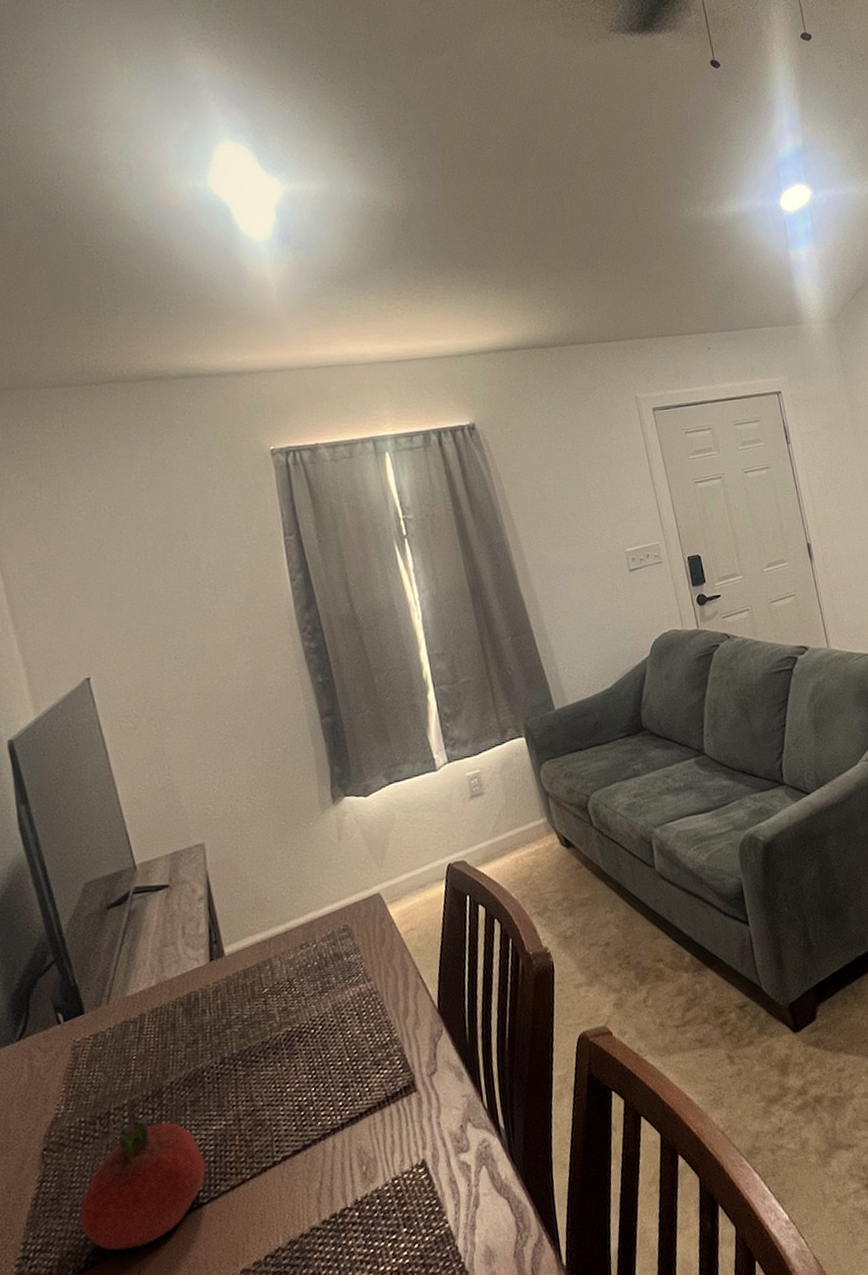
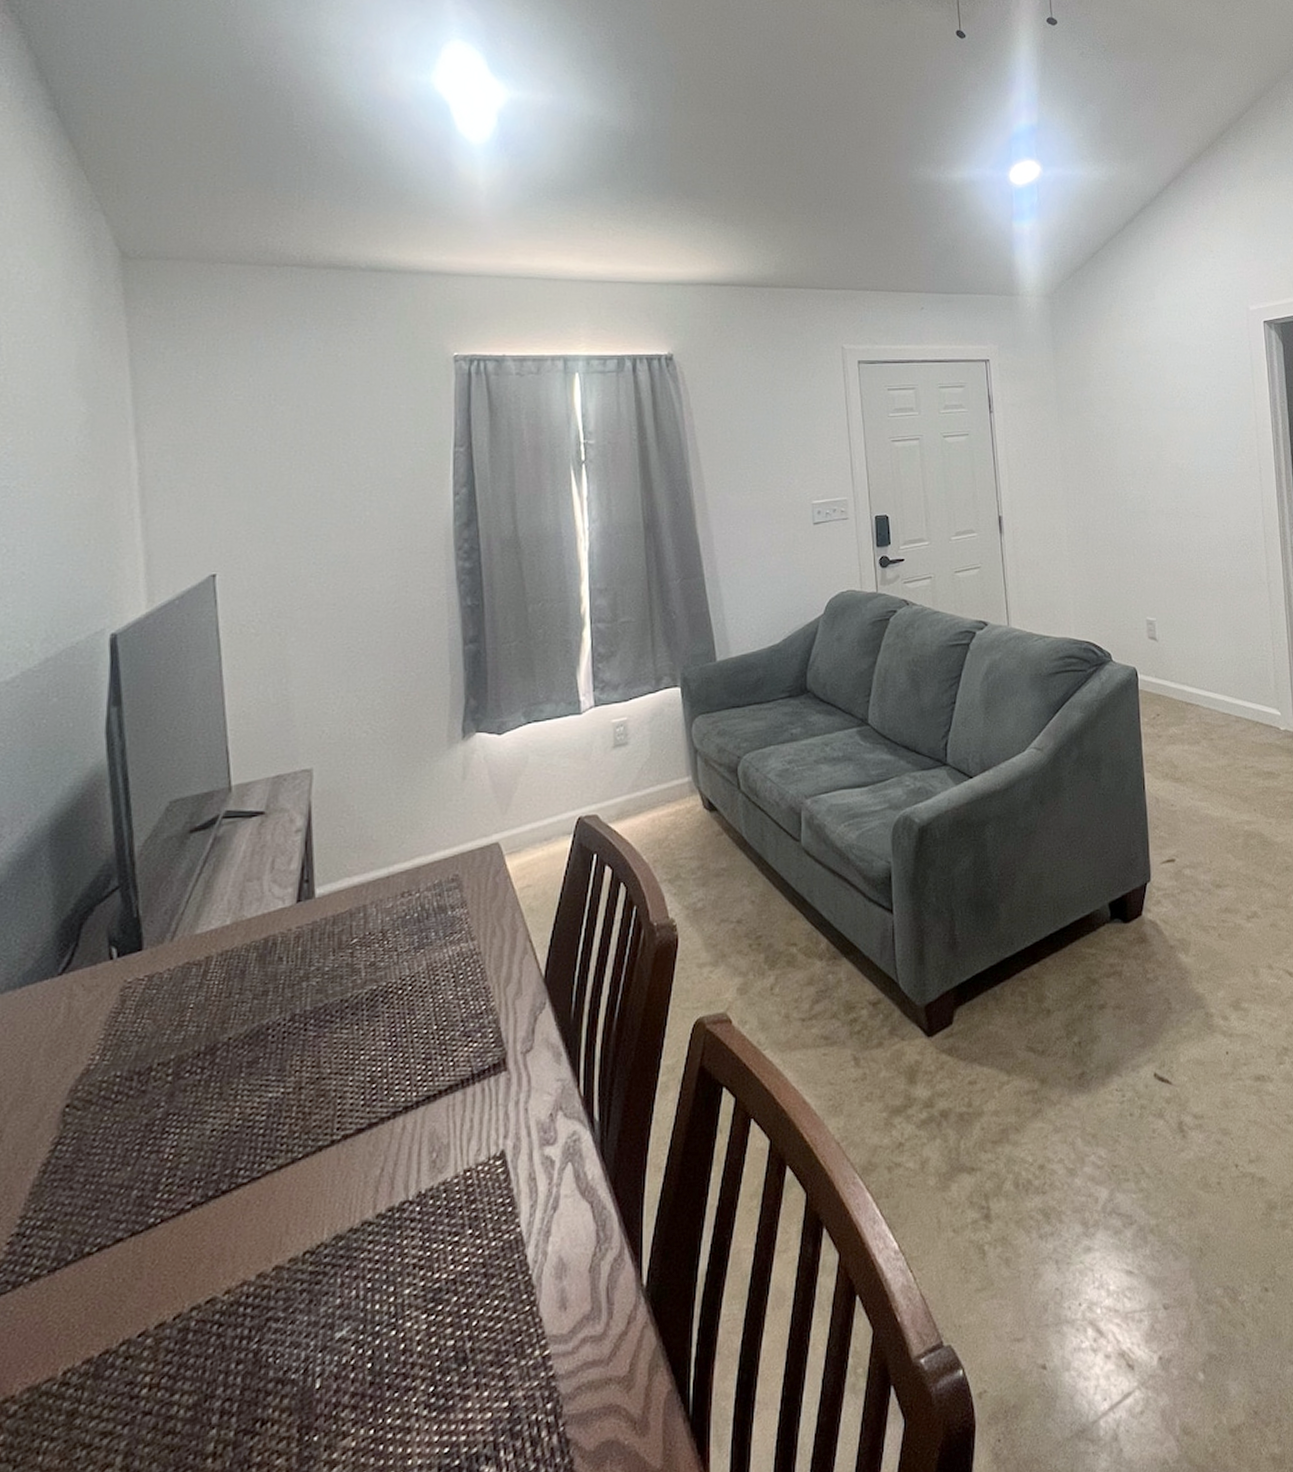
fruit: present [79,1119,206,1251] -> none [93,1078,253,1233]

